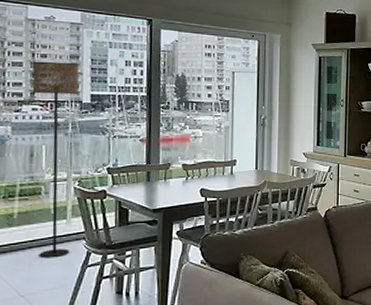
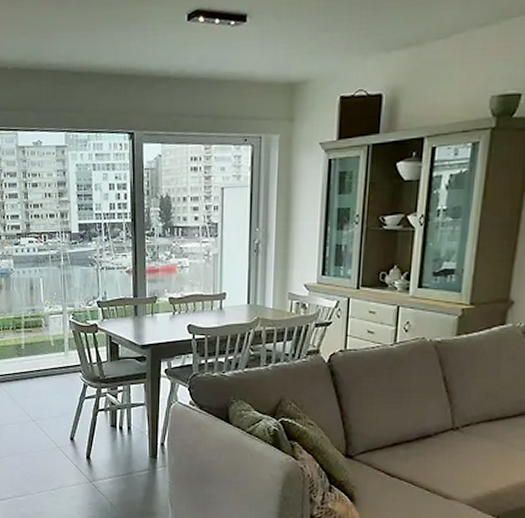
floor lamp: present [32,61,79,258] -> none [27,190,69,388]

